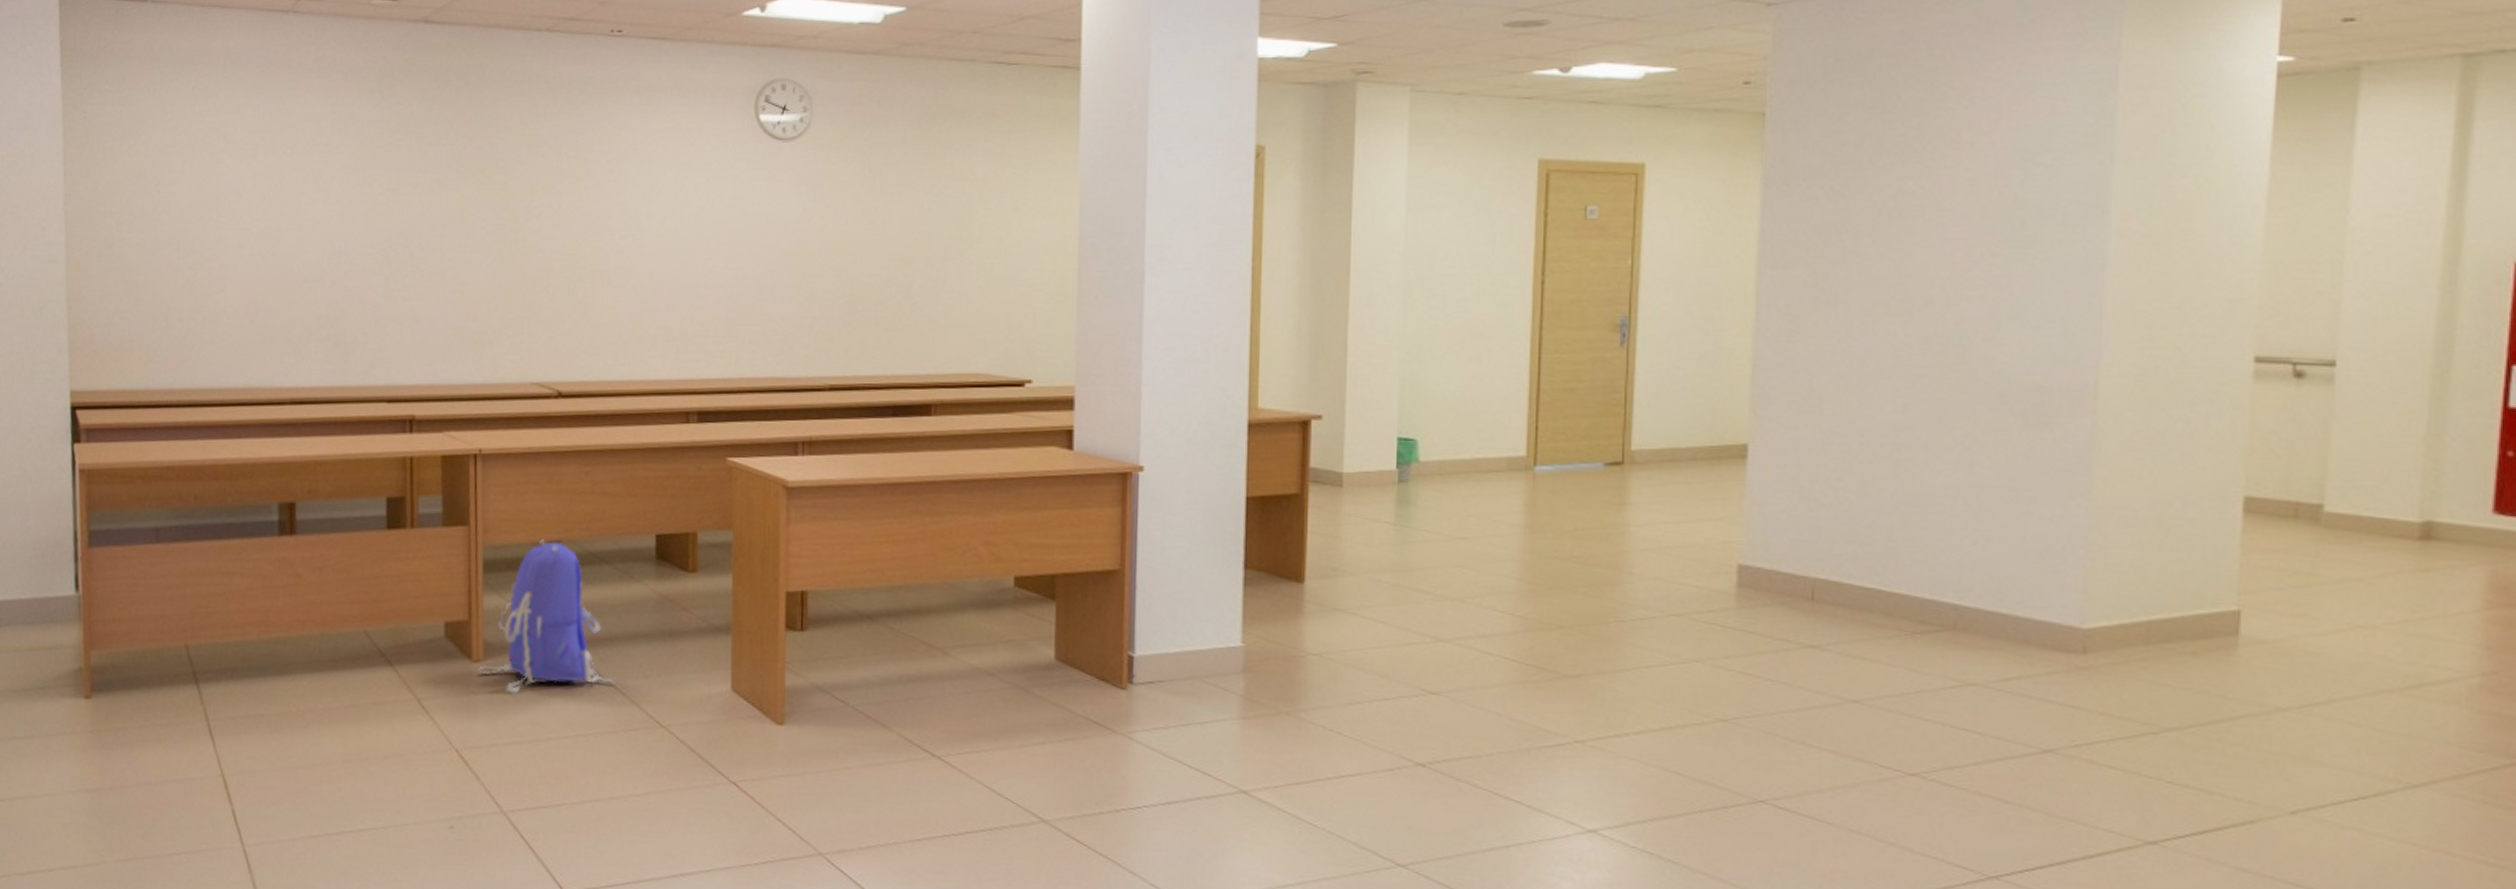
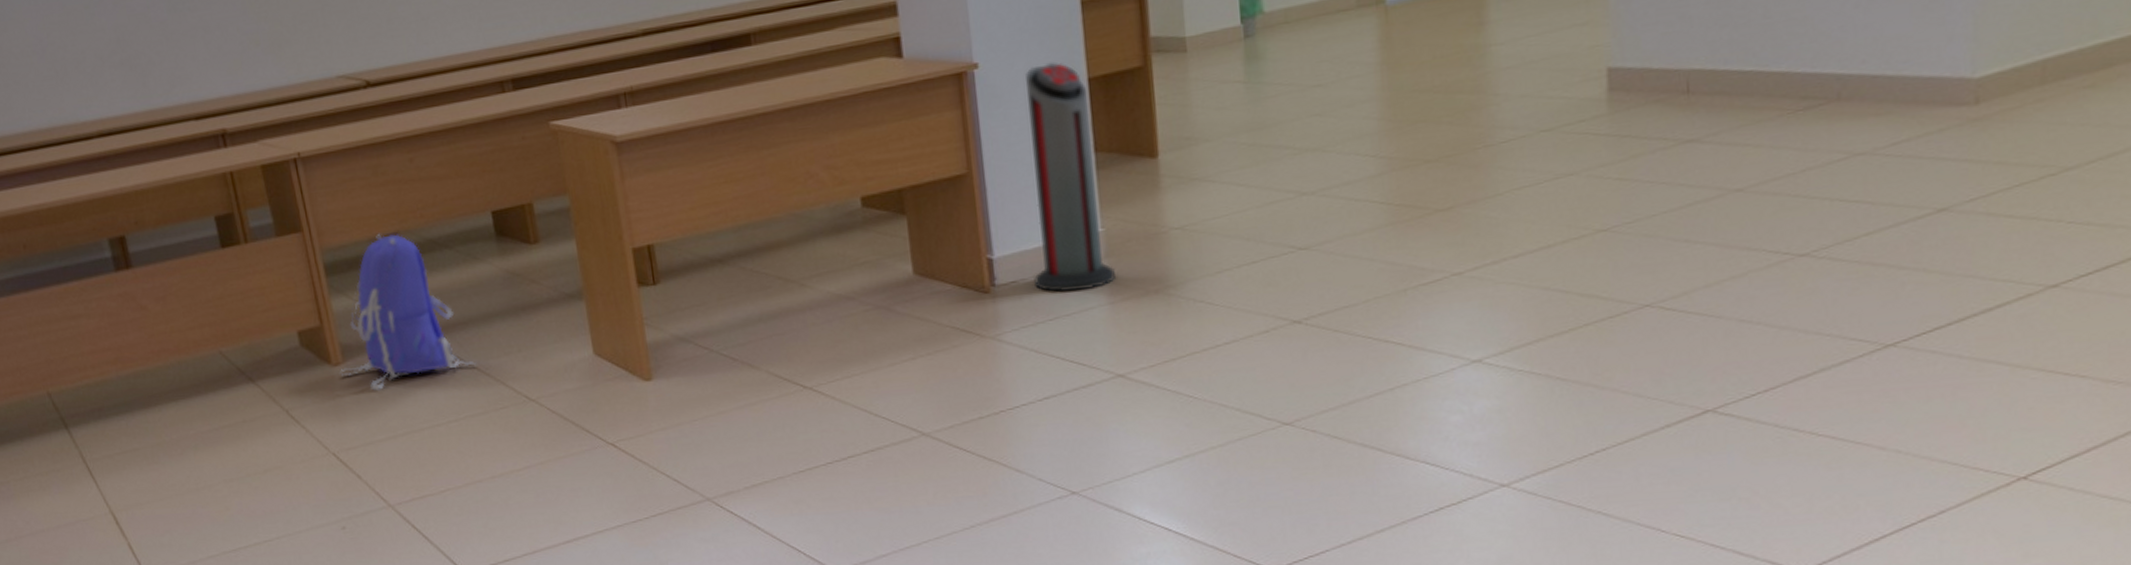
air purifier: none [1171,476,1250,701] -> present [1026,61,1115,292]

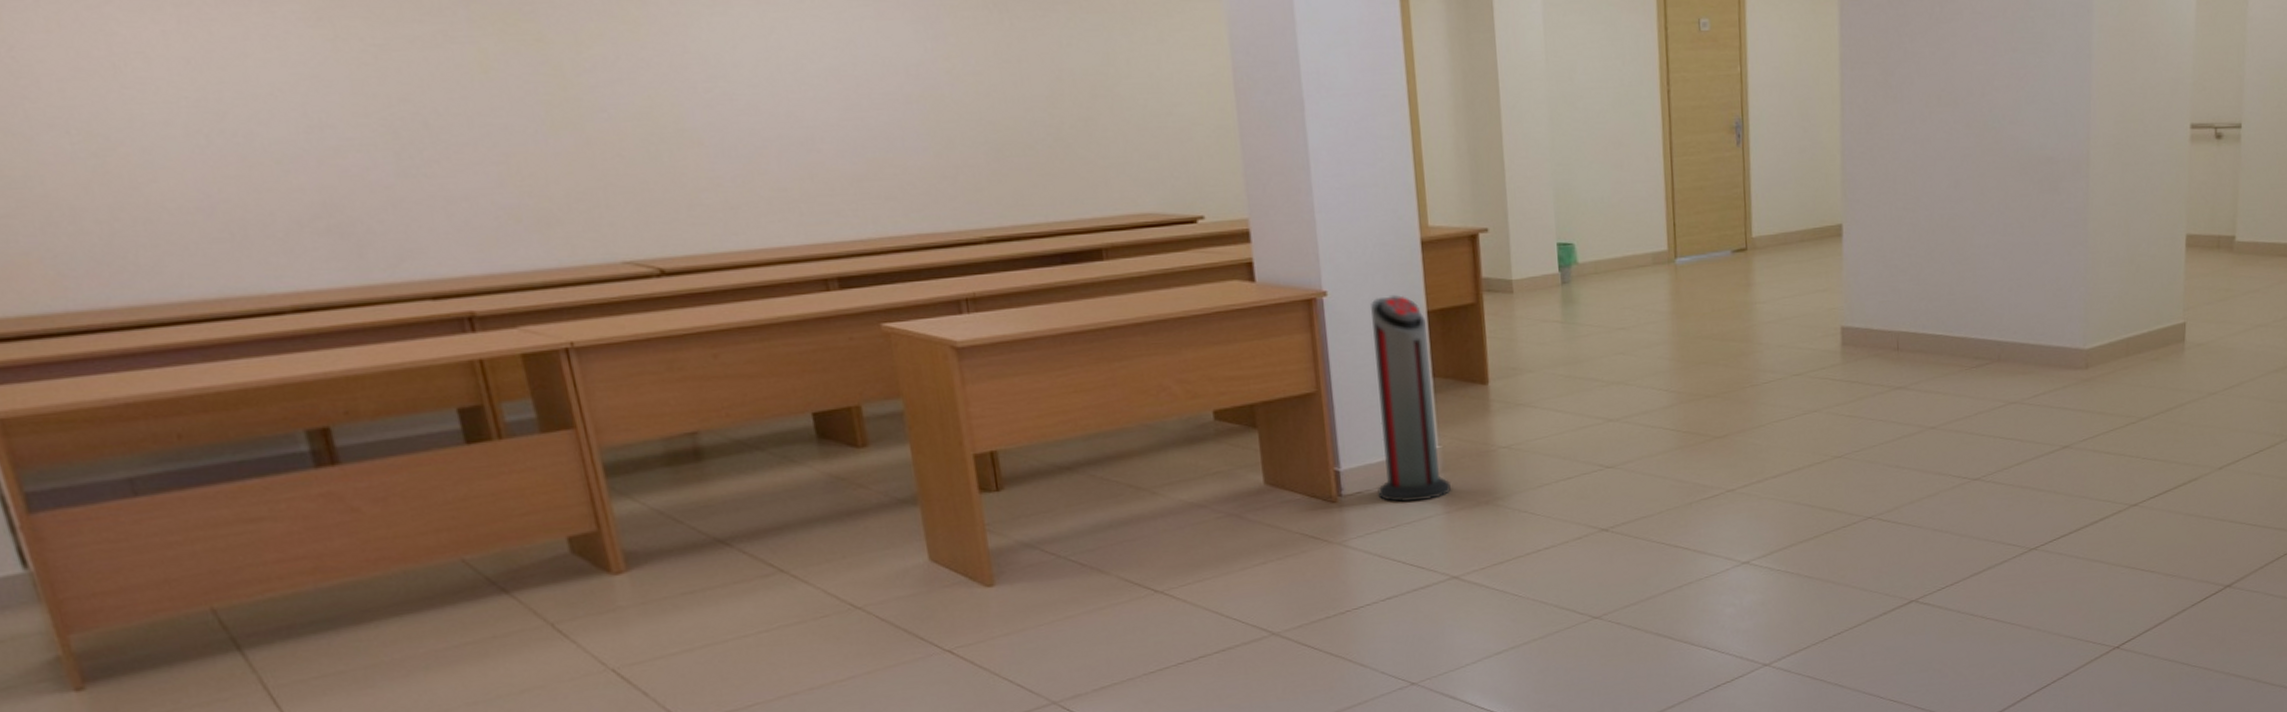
backpack: present [339,233,477,391] -> none [621,432,793,601]

